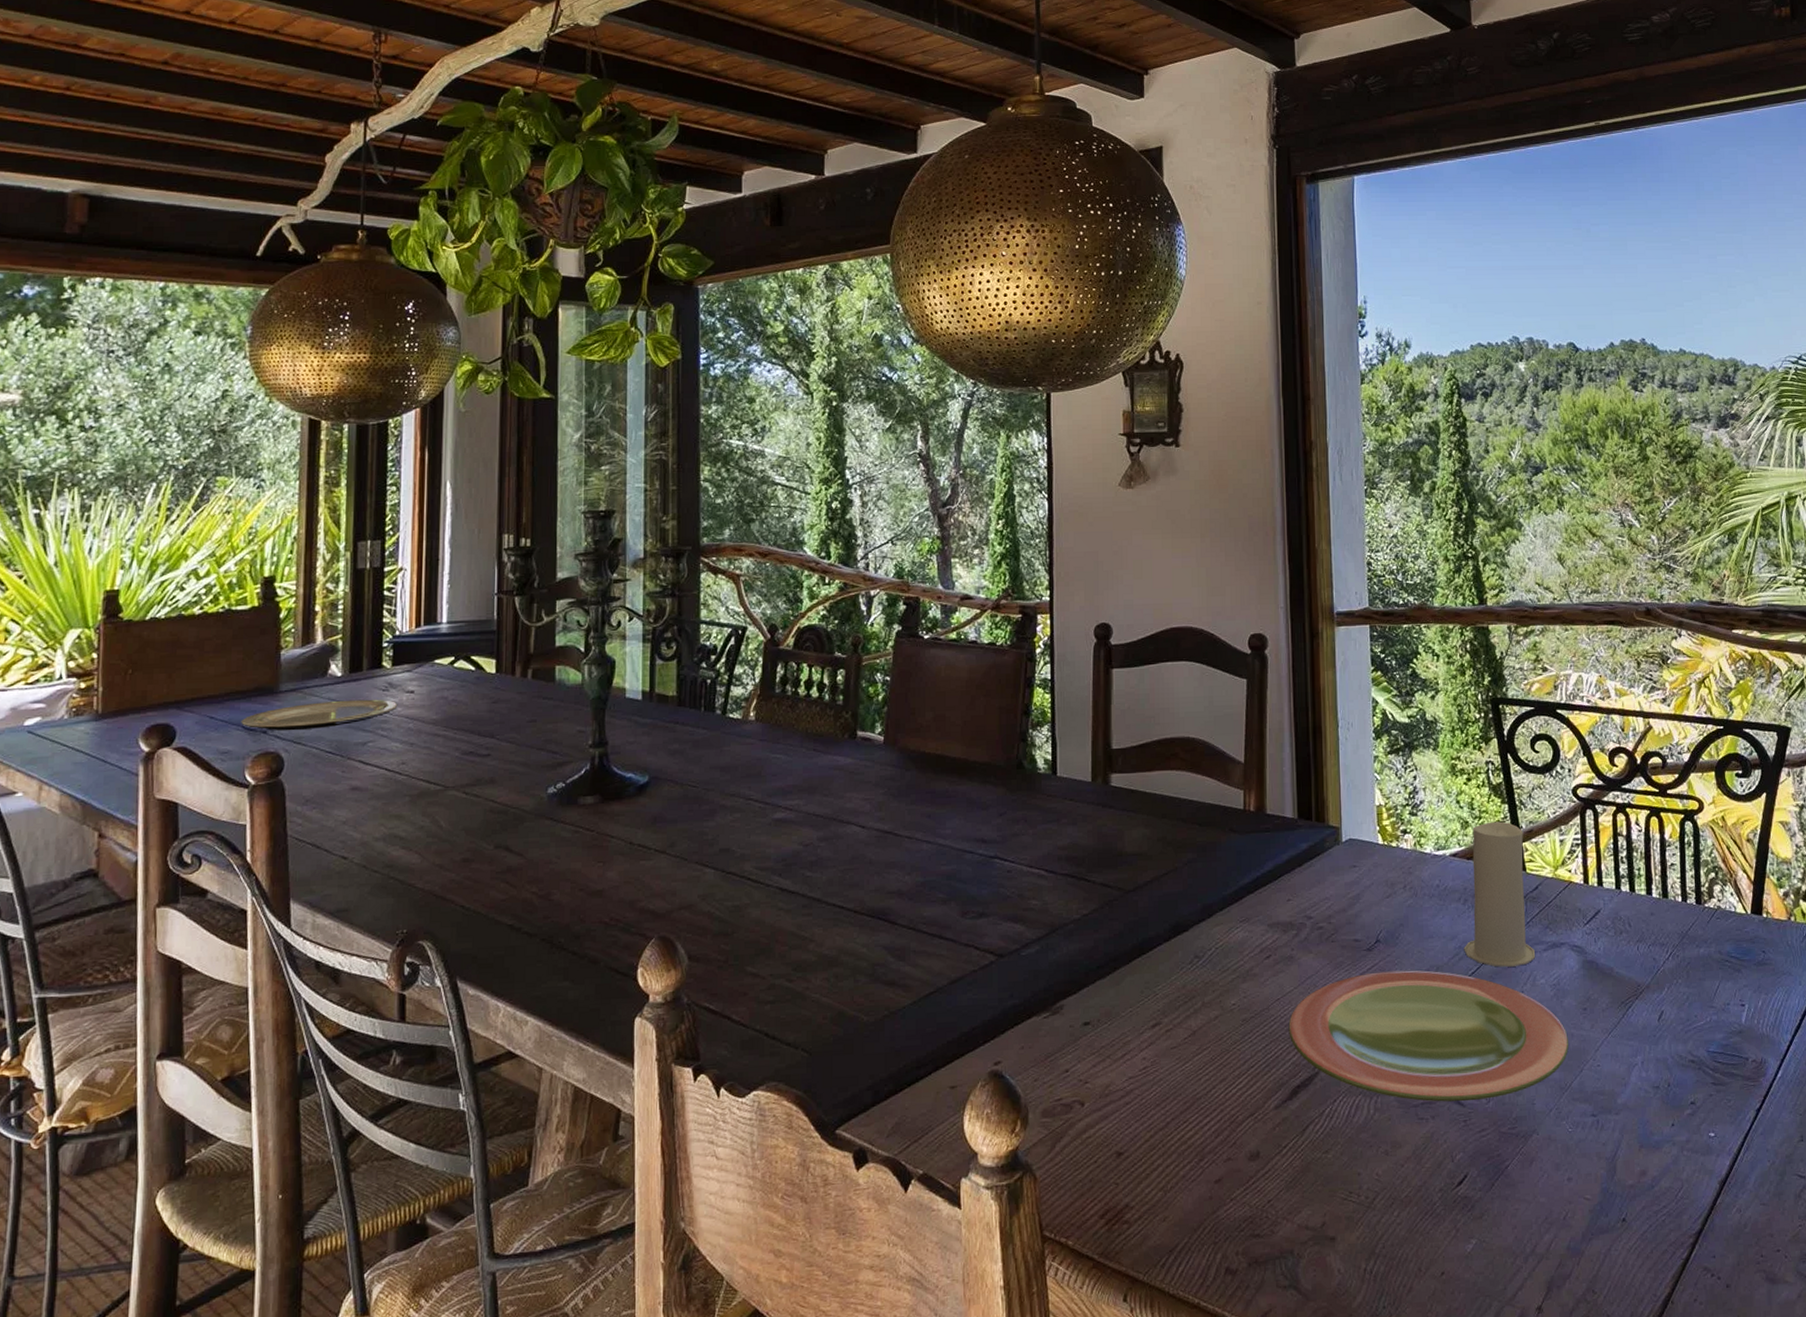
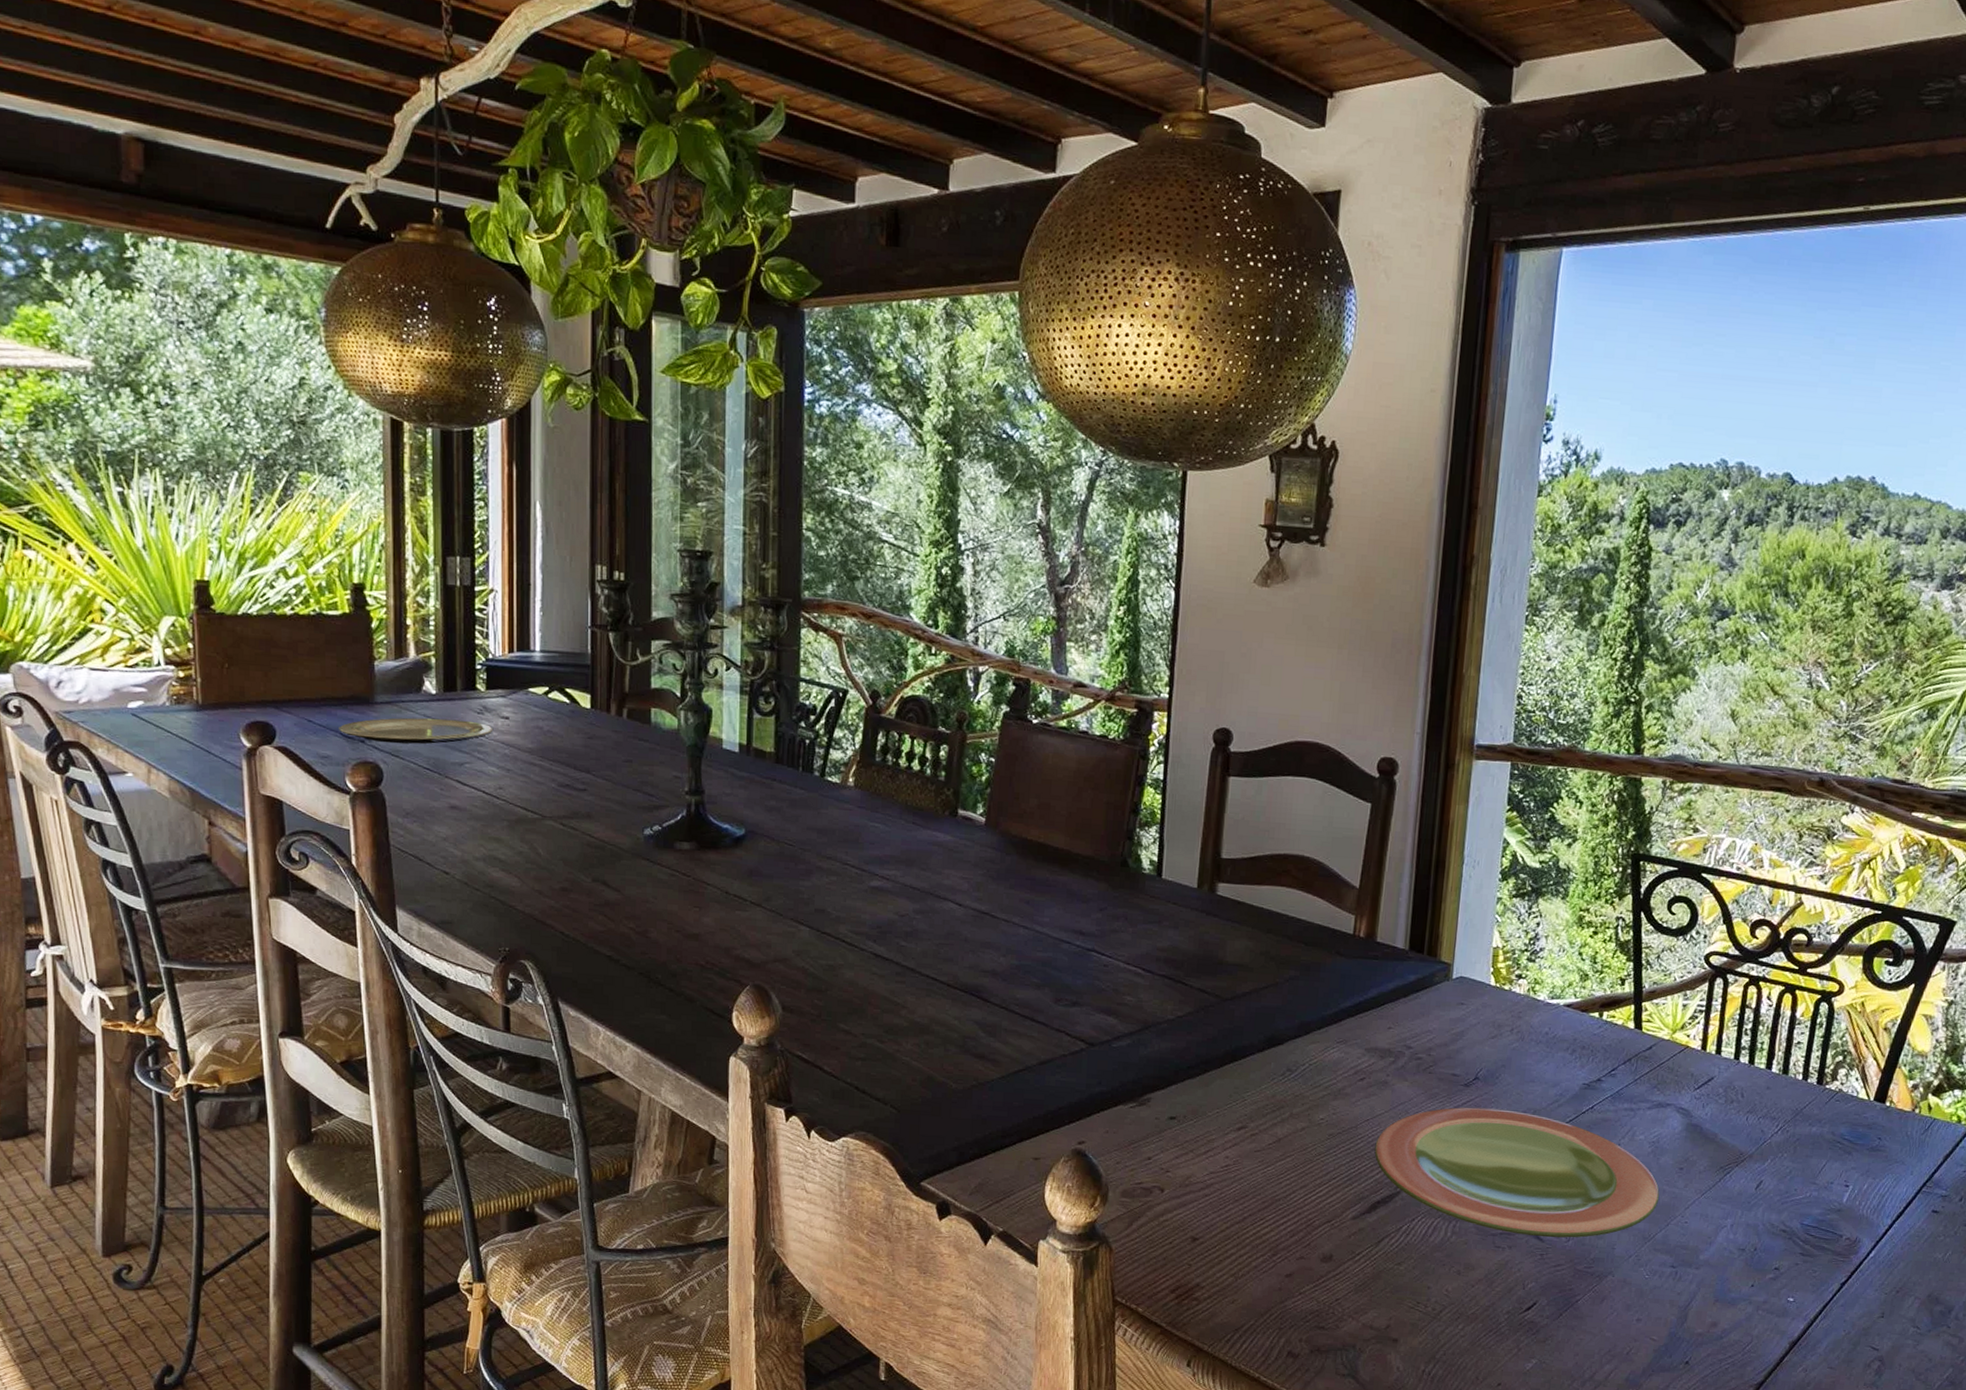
candle: present [1464,821,1536,967] -> none [1564,977,1645,1120]

